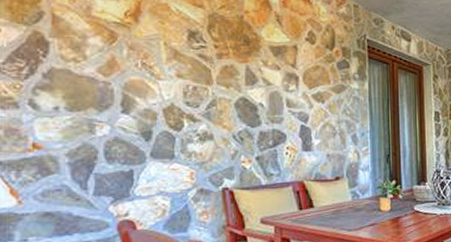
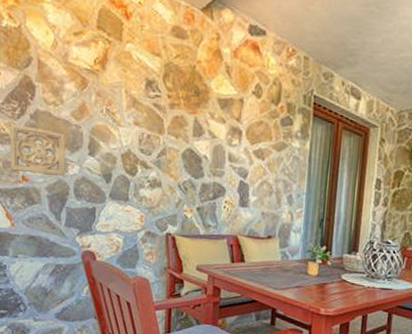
wall ornament: none [13,85,92,140] -> present [9,124,66,176]

